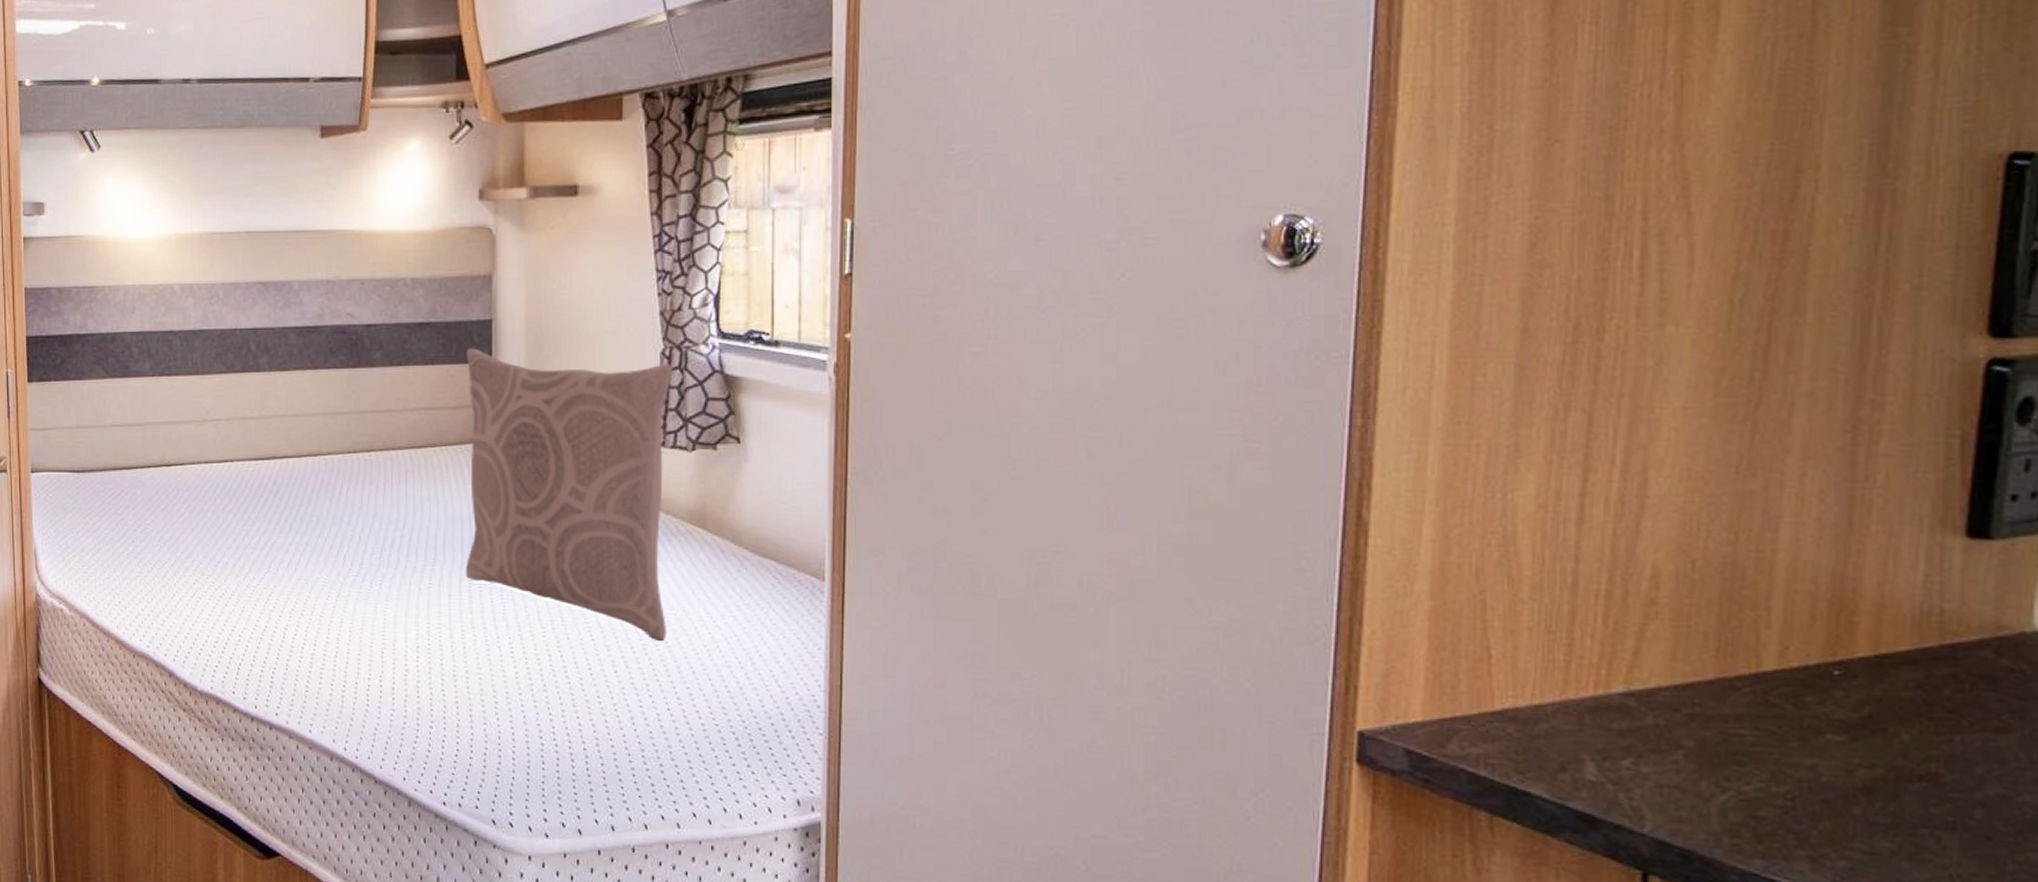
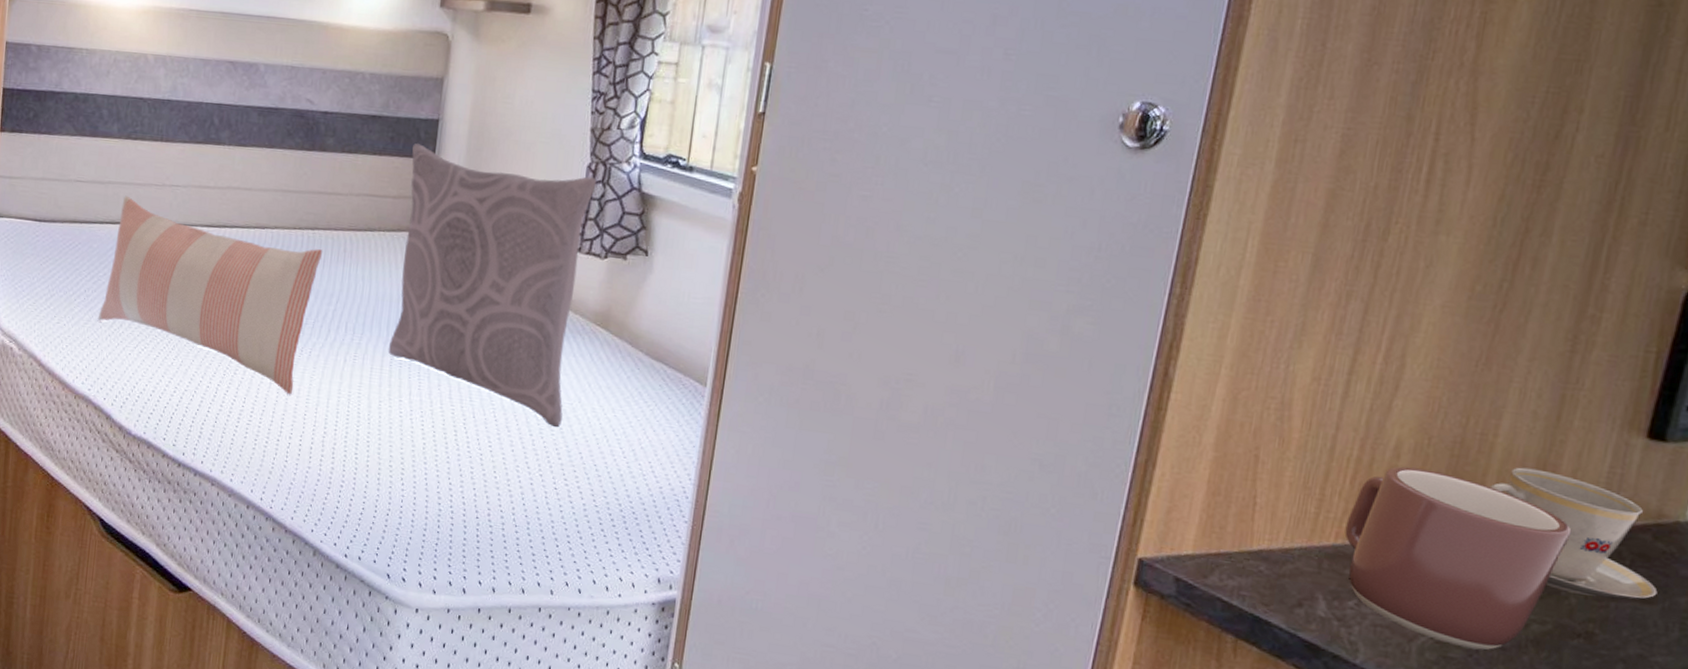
pillow: none [149,436,381,633] -> present [97,195,322,395]
mug: none [1605,597,1890,805] -> present [1344,466,1572,650]
teacup: none [1777,585,2012,731] -> present [1489,467,1658,600]

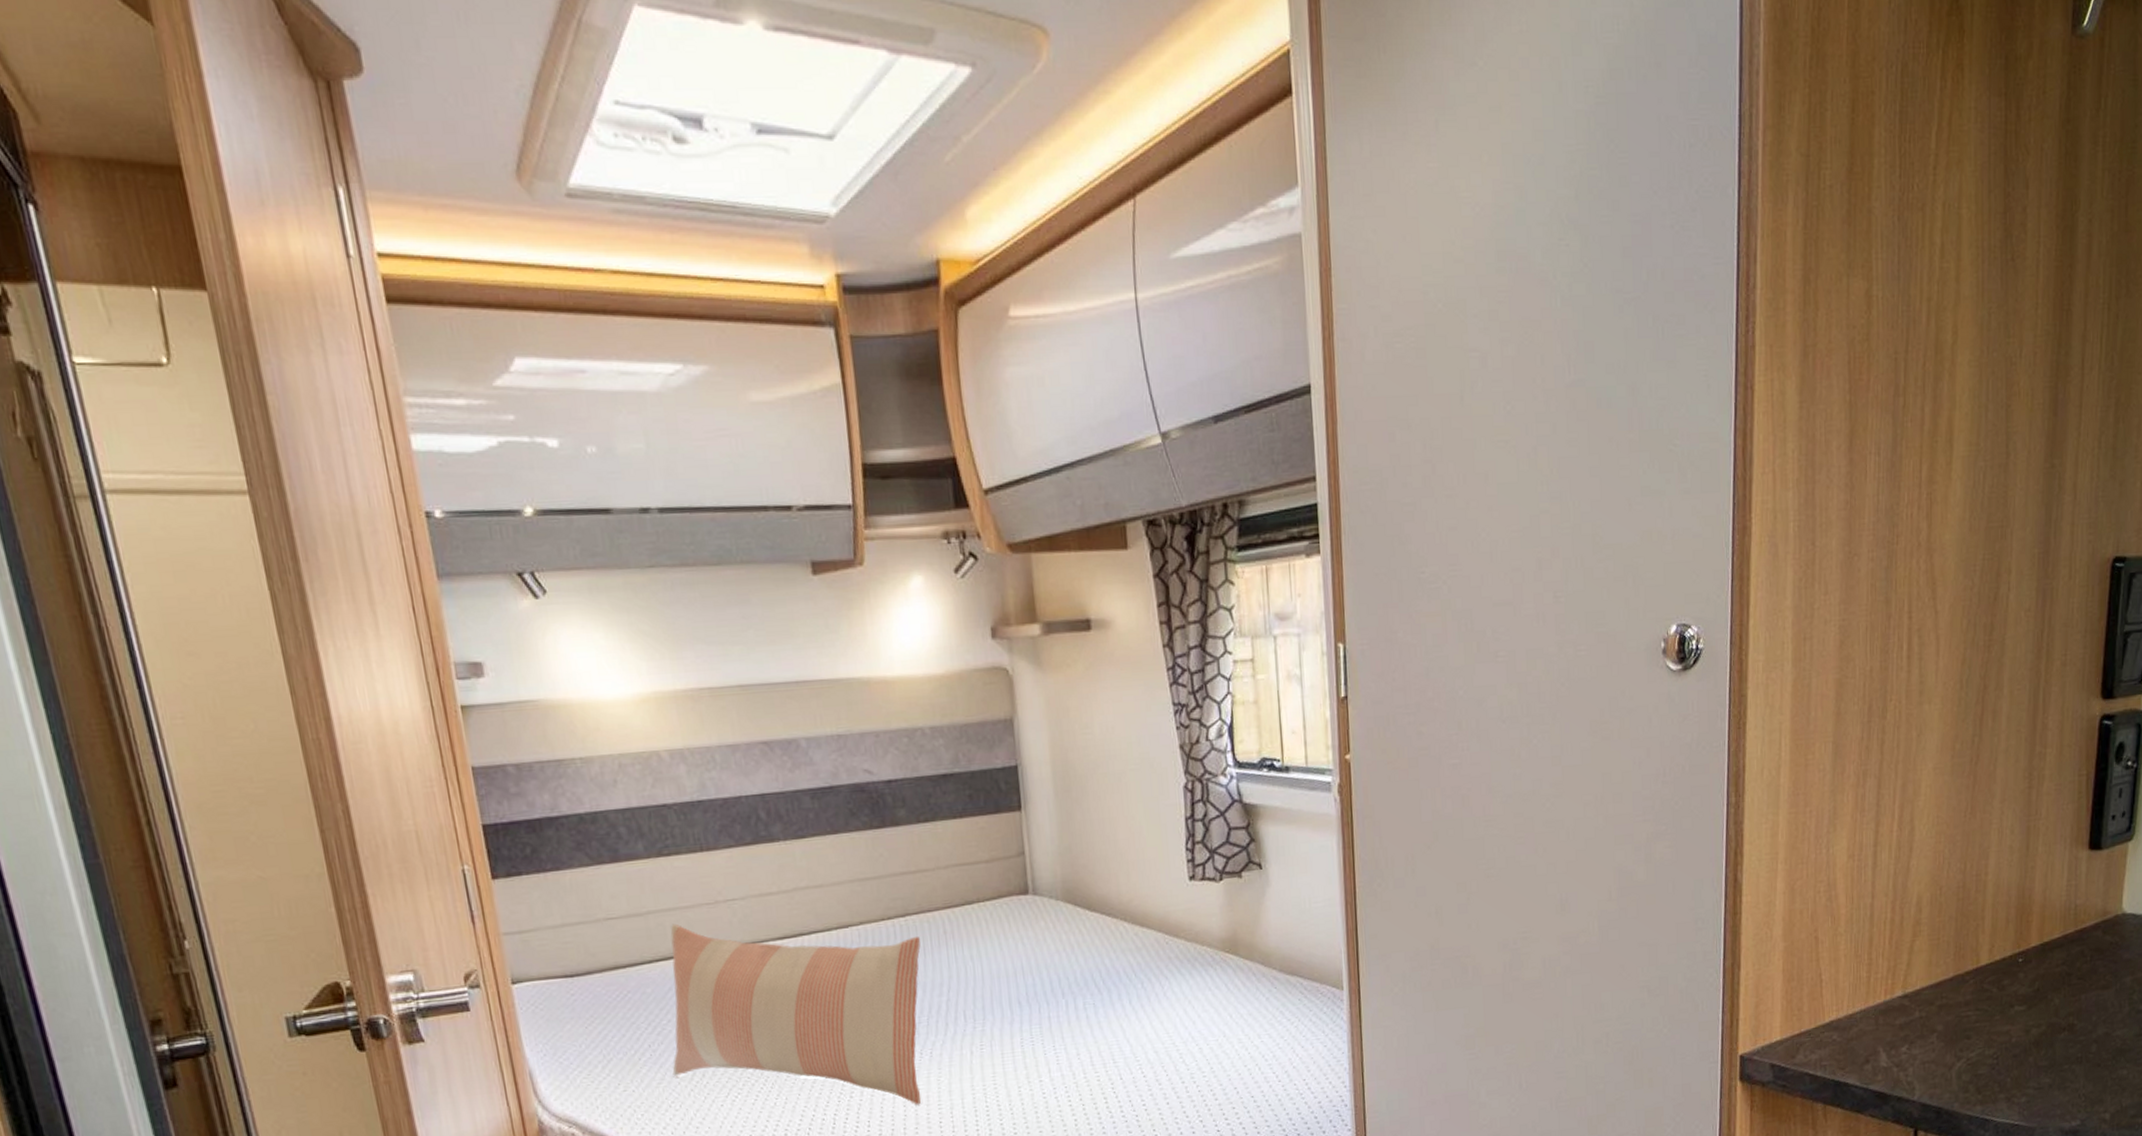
pillow: present [388,143,597,427] -> none [995,797,1211,1068]
mug: present [1344,466,1572,650] -> none [1891,916,2049,1063]
teacup: present [1489,467,1658,600] -> none [1988,895,2111,995]

